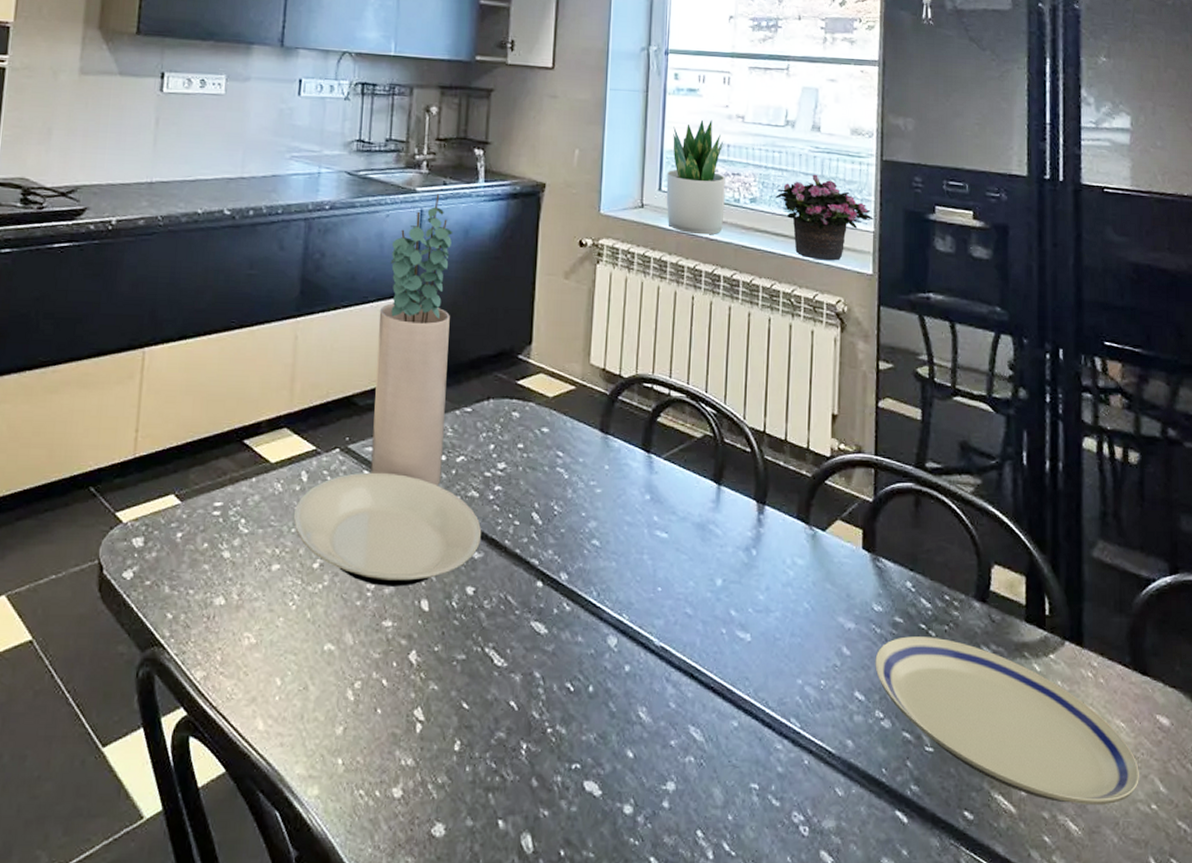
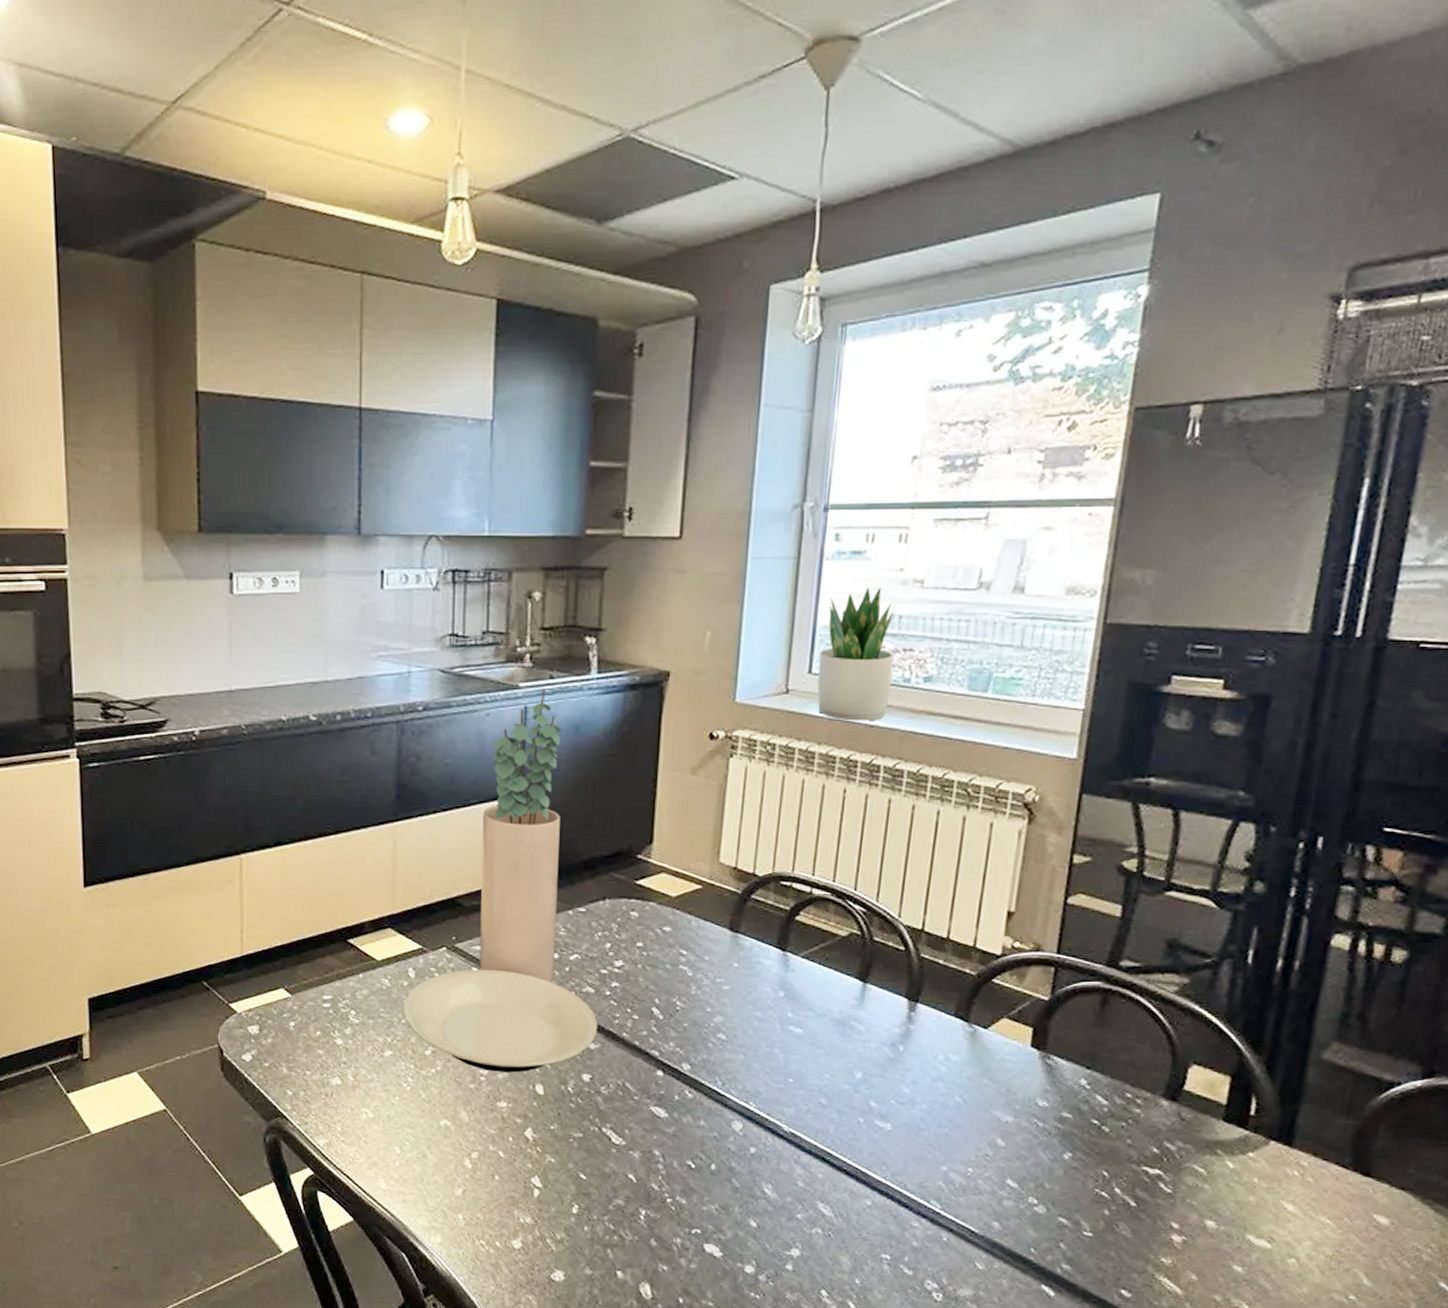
potted flower: present [776,174,874,261] -> none [957,645,1087,745]
plate: present [875,636,1139,806] -> none [1033,1131,1341,1293]

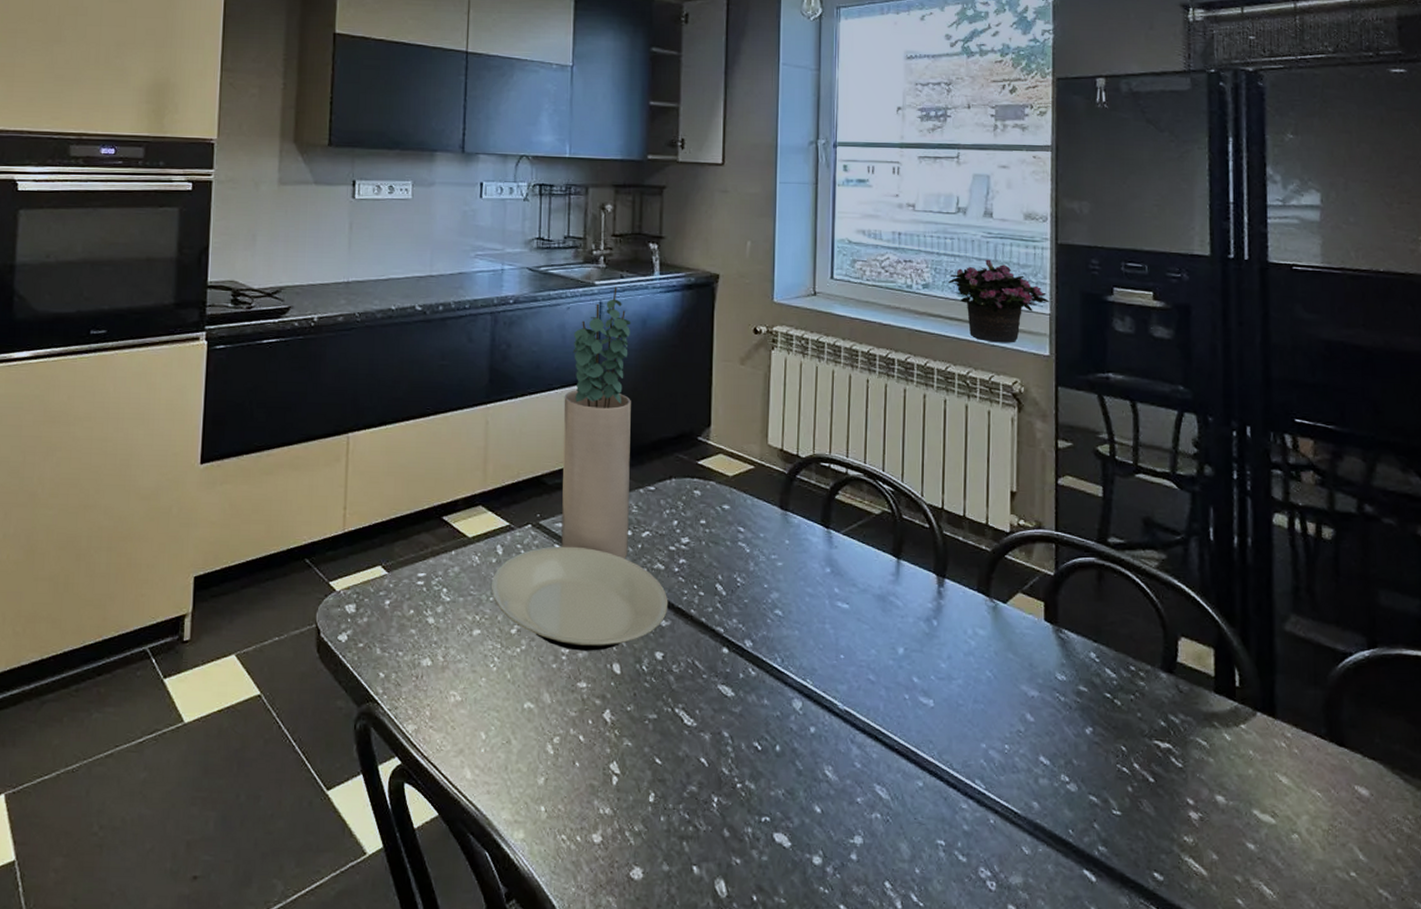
planter: present [817,587,895,721] -> none [838,209,897,321]
potted flower: none [957,645,1087,745] -> present [949,259,1050,343]

